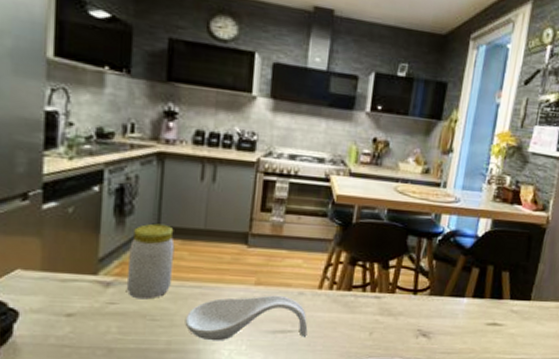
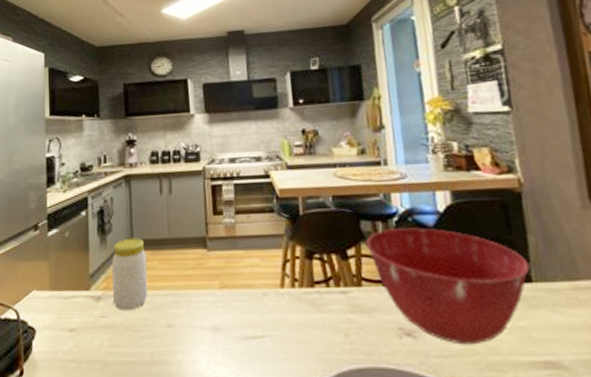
spoon rest: present [184,295,308,341] -> none [163,298,279,351]
mixing bowl: none [407,246,533,345] -> present [365,227,530,345]

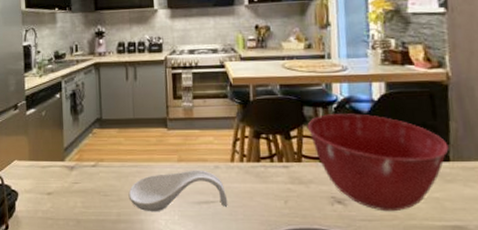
jar: present [112,237,148,311] -> none [83,117,116,179]
spoon rest: none [163,298,279,351] -> present [128,170,228,212]

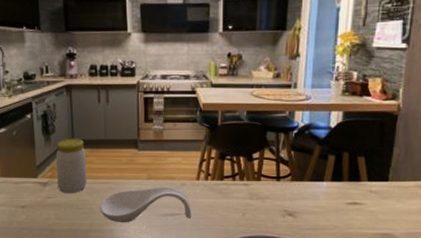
jar: none [83,117,116,179] -> present [56,138,87,194]
mixing bowl: present [307,113,449,212] -> none [268,139,390,222]

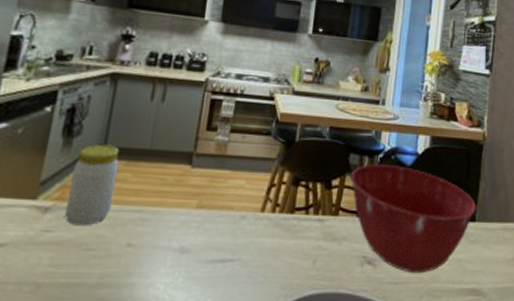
spoon rest: present [100,186,192,223] -> none [120,219,249,273]
mixing bowl: none [268,139,390,222] -> present [350,164,476,274]

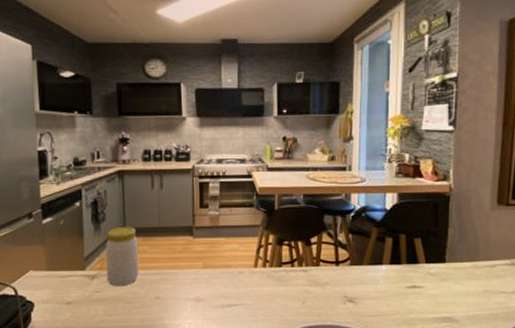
mixing bowl: present [350,164,476,274] -> none [326,221,446,308]

